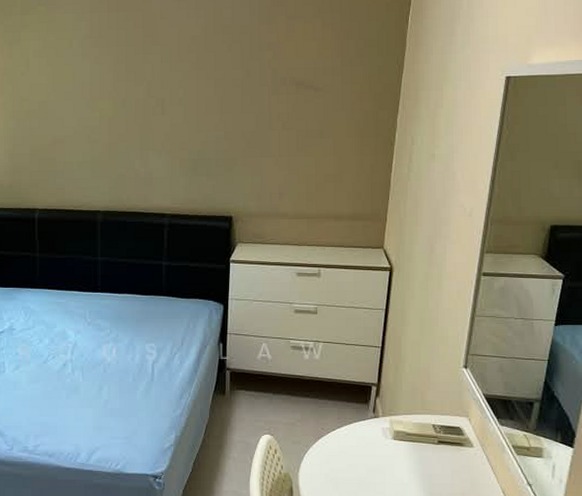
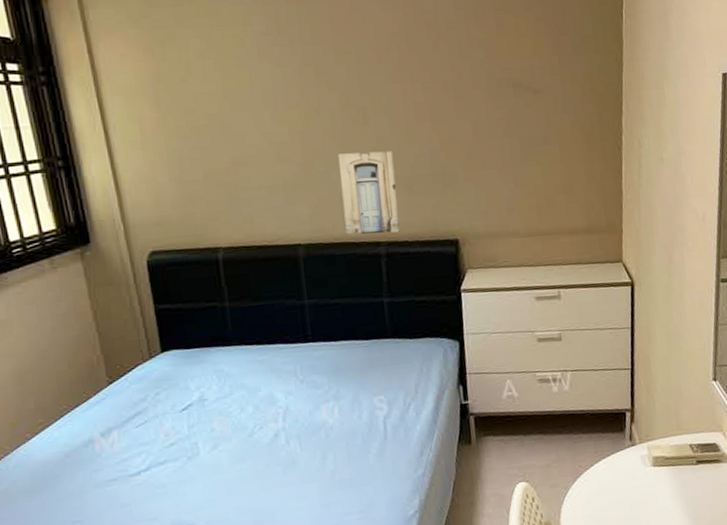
wall art: none [137,137,184,207] -> present [337,150,401,235]

